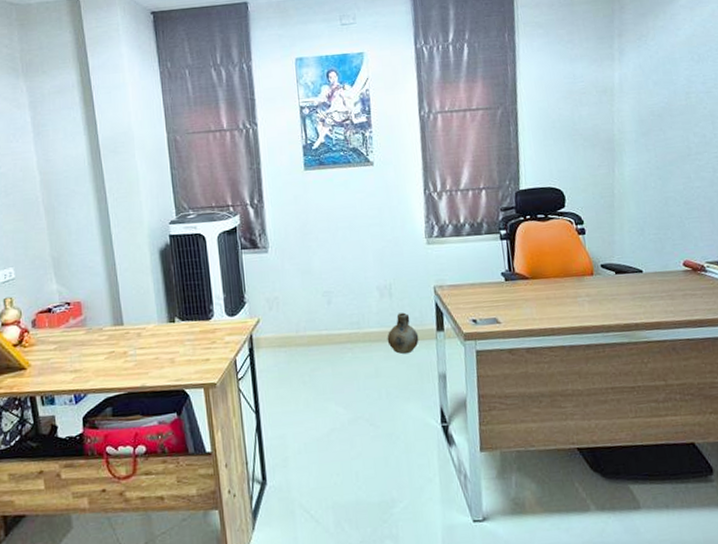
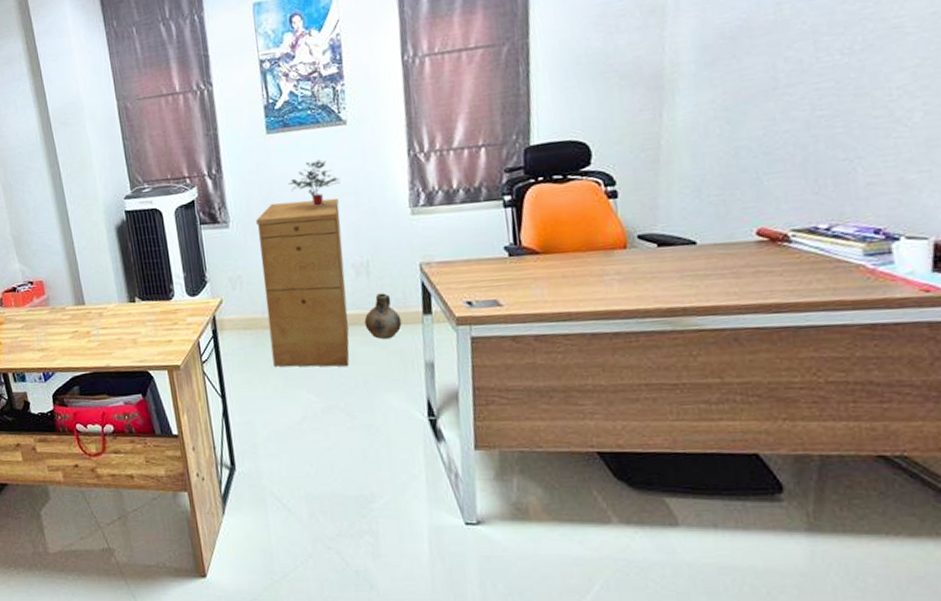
filing cabinet: none [293,228,374,382] -> present [256,198,350,367]
potted plant: none [322,194,368,235] -> present [288,159,341,206]

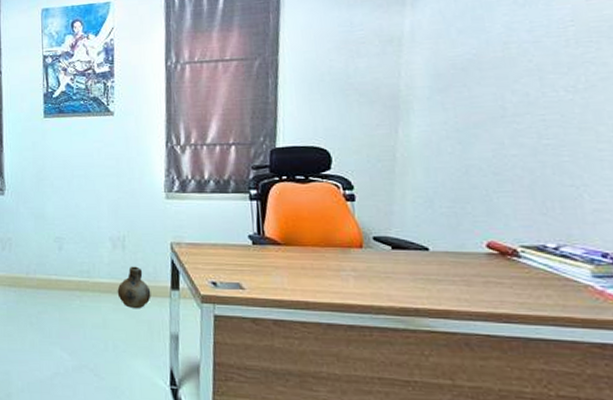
filing cabinet: present [256,198,350,367] -> none [28,177,103,329]
potted plant: present [288,159,341,206] -> none [59,143,105,183]

